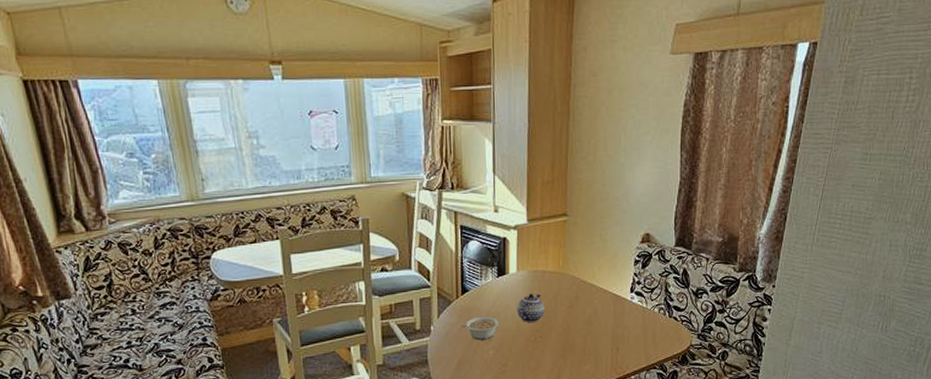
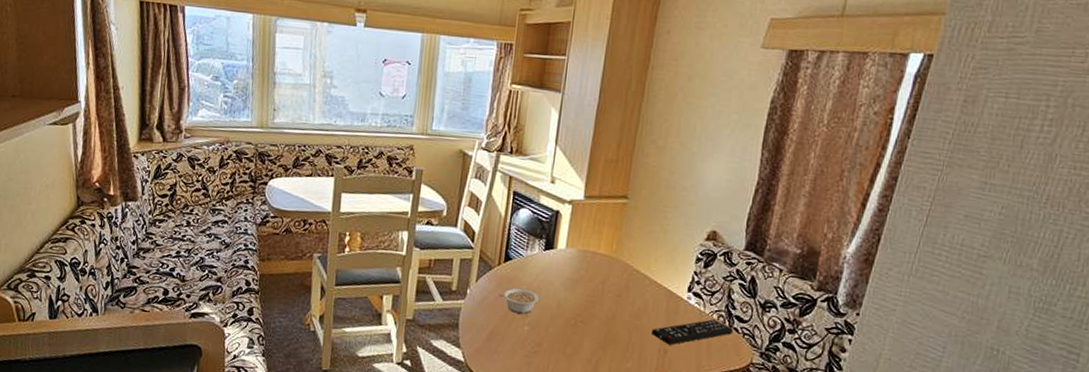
teapot: present [517,293,545,323] -> none [560,273,591,306]
remote control: none [604,313,673,343] -> present [652,319,734,345]

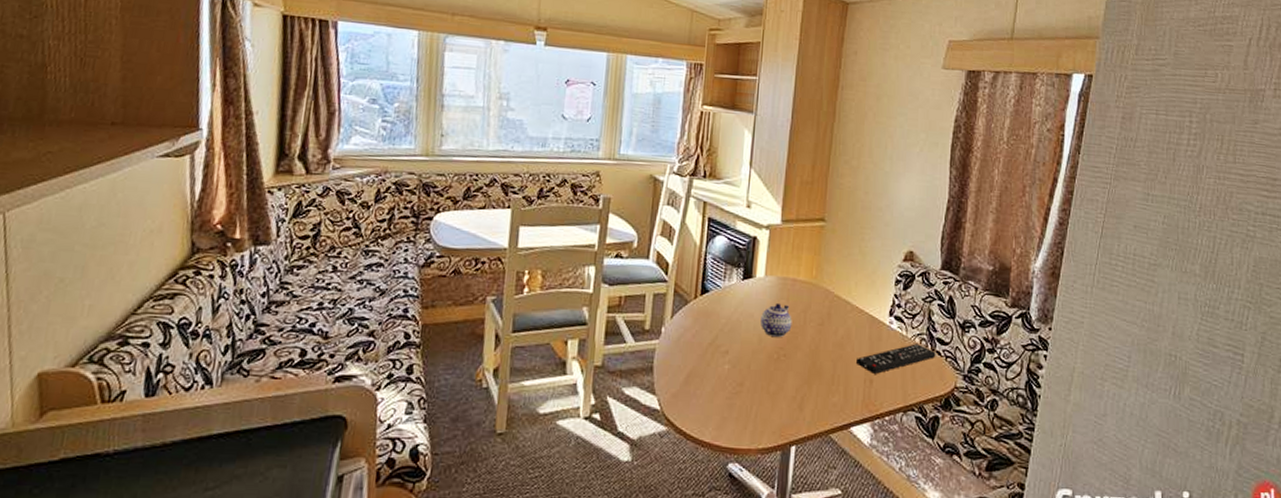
legume: present [498,287,539,314] -> none [695,322,739,351]
teapot: none [560,273,591,306] -> present [760,302,792,338]

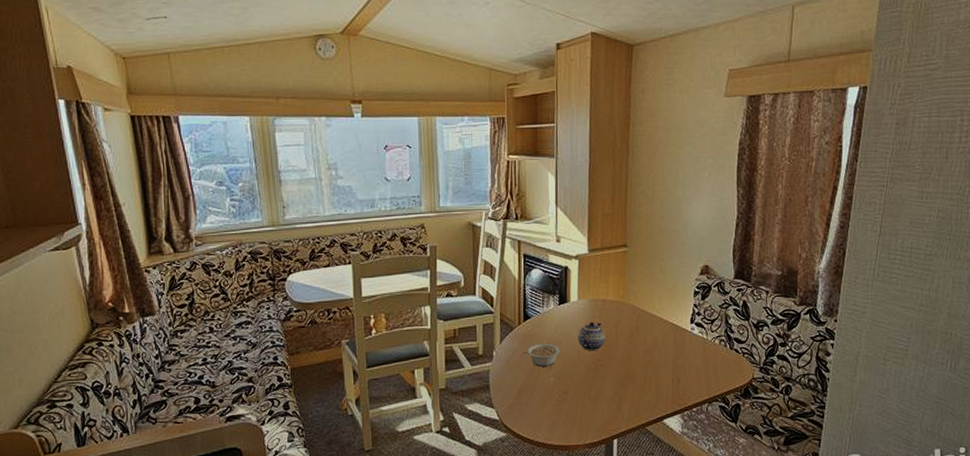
legume: none [695,322,739,351] -> present [522,343,560,367]
remote control: present [856,344,936,374] -> none [664,345,734,373]

